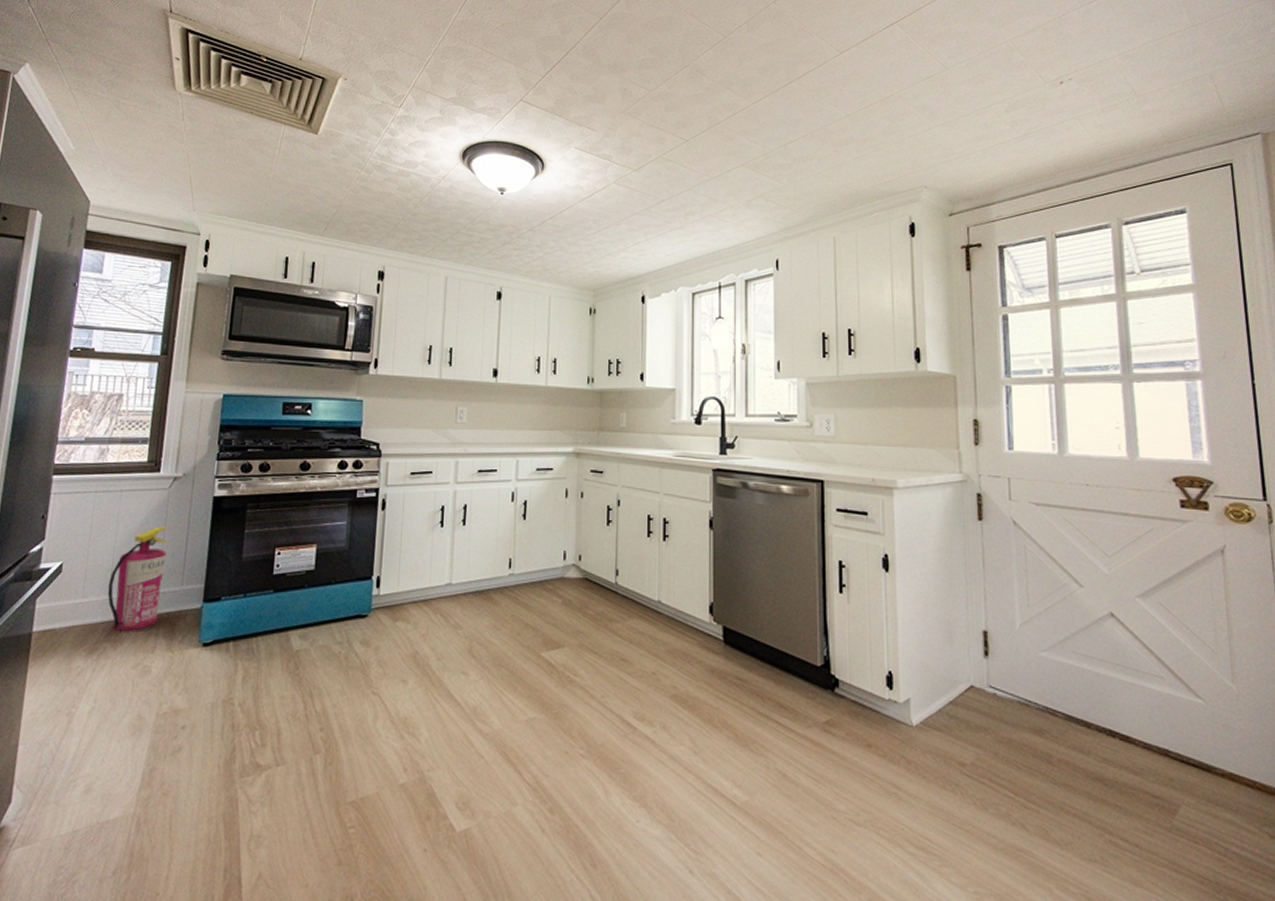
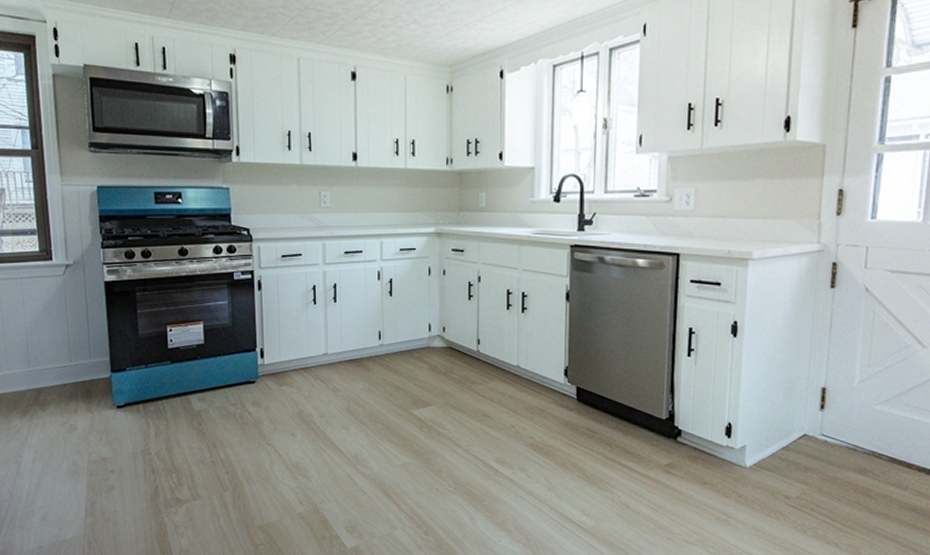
fire extinguisher: present [107,526,169,631] -> none [26,308,75,397]

